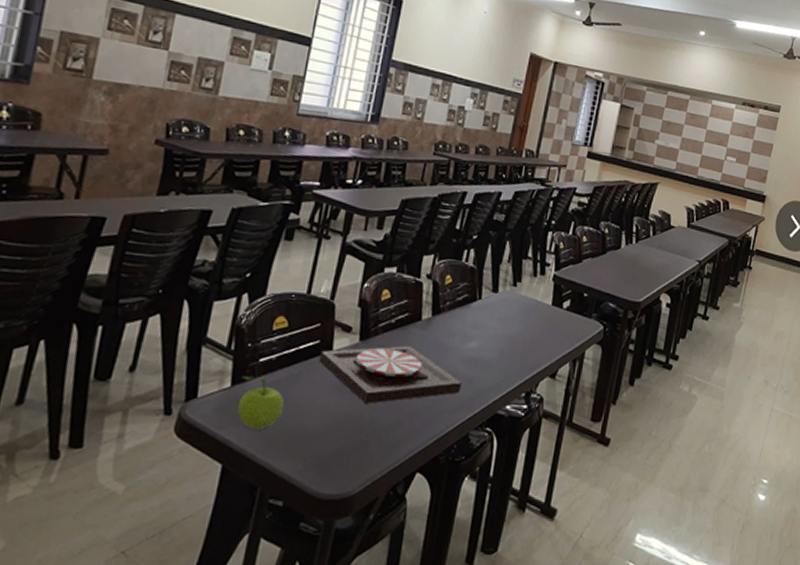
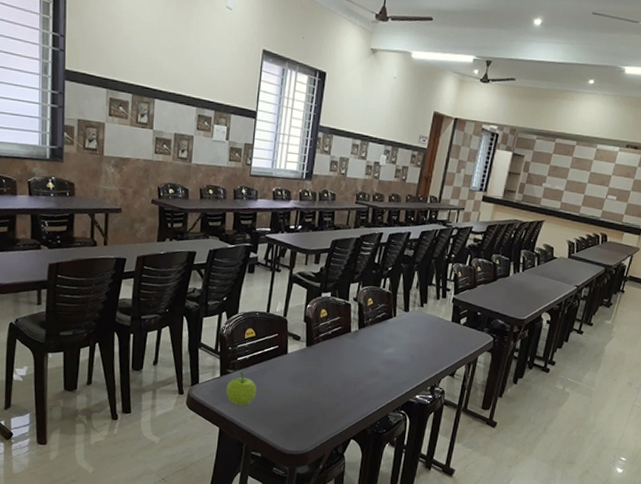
plate: present [319,345,462,404] -> none [278,350,383,391]

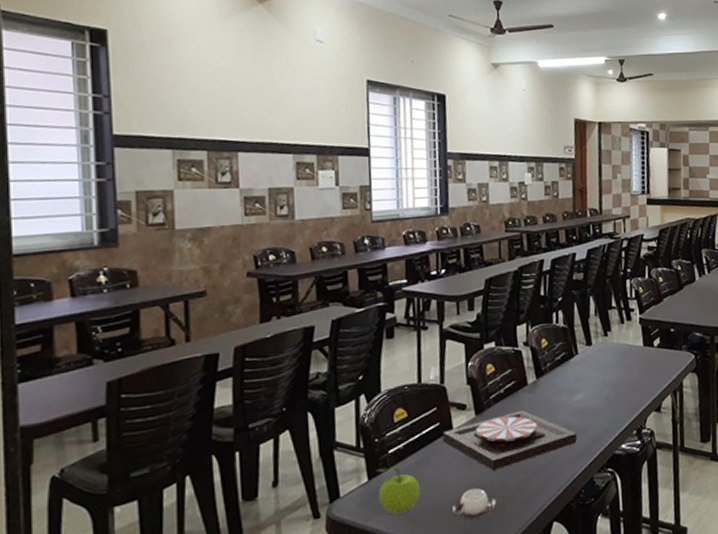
cup: none [276,400,311,423] -> present [451,488,497,520]
plate: none [278,350,383,391] -> present [442,410,578,470]

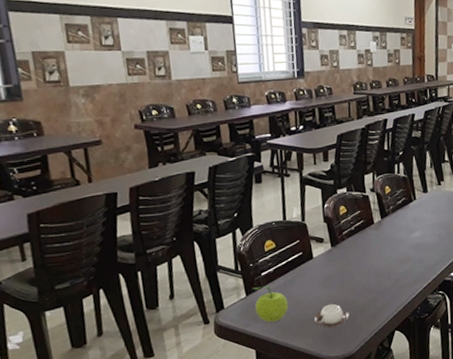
plate: present [442,410,578,470] -> none [304,243,415,291]

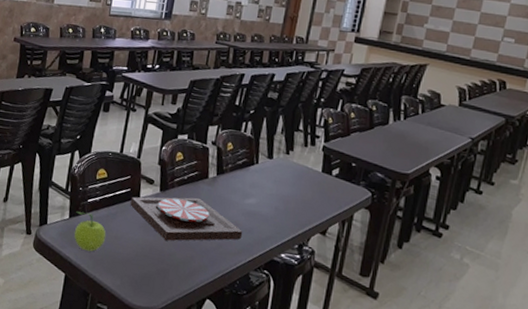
plate: none [304,243,415,291] -> present [130,197,243,241]
cup: present [313,304,350,328] -> none [126,249,163,276]

